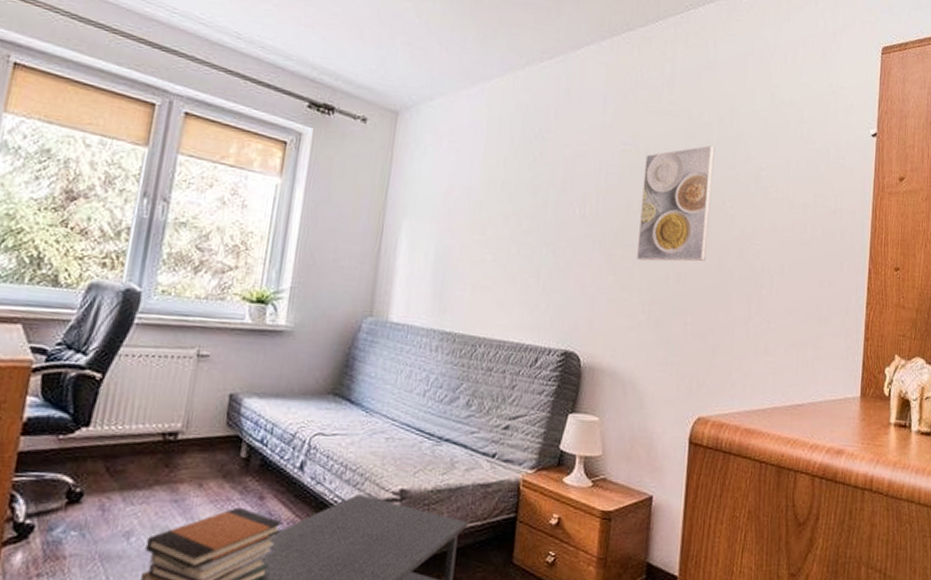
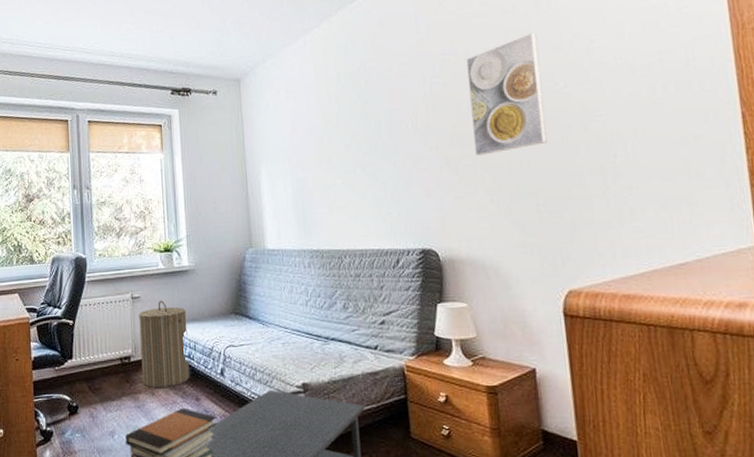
laundry hamper: none [188,364,270,479] -> present [139,300,190,388]

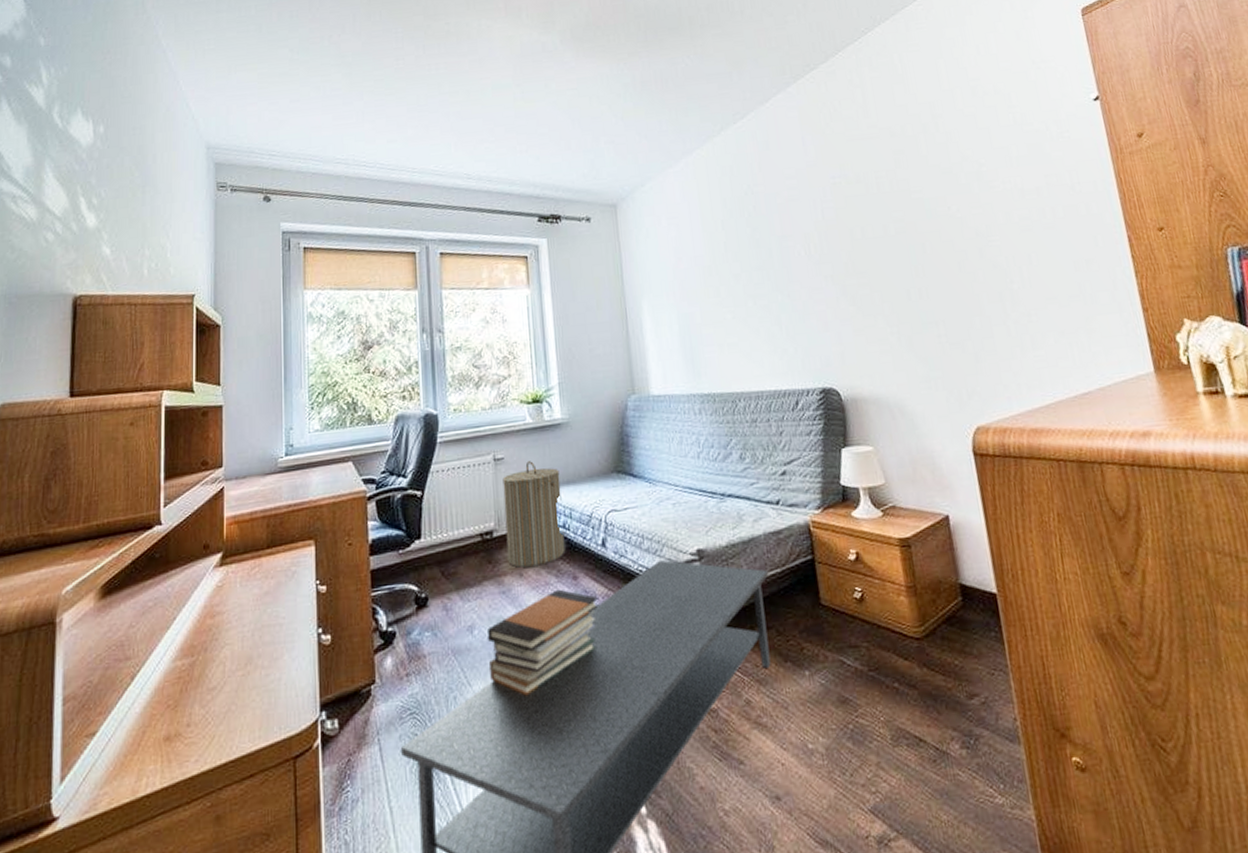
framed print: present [466,32,547,156] -> none [857,155,944,285]

